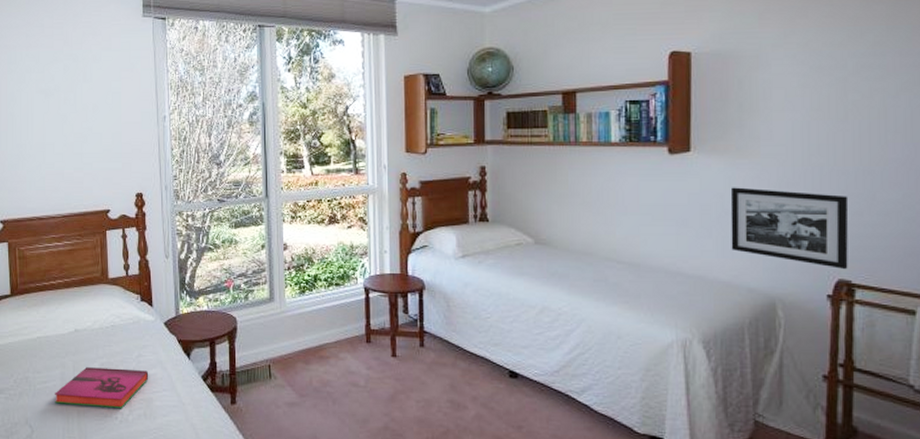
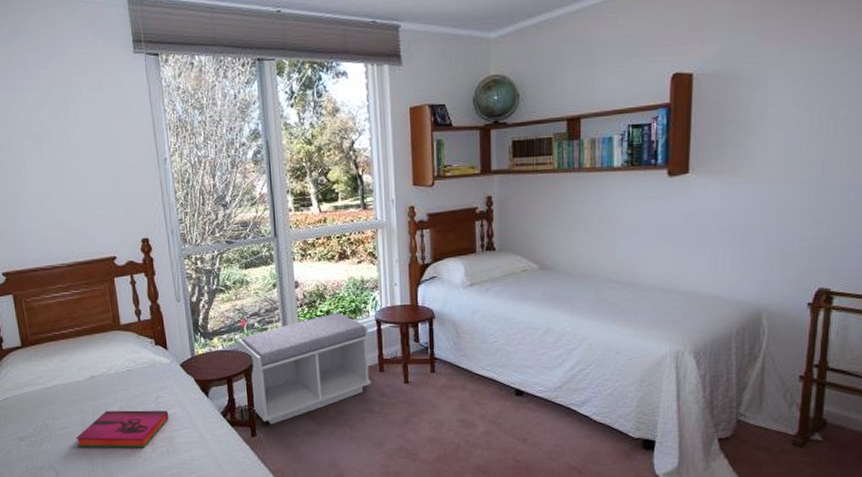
bench: none [222,277,357,393] -> present [237,312,371,425]
picture frame: present [730,187,849,270] -> none [723,206,833,279]

